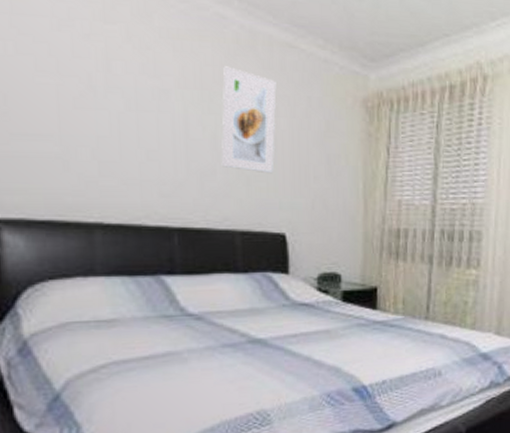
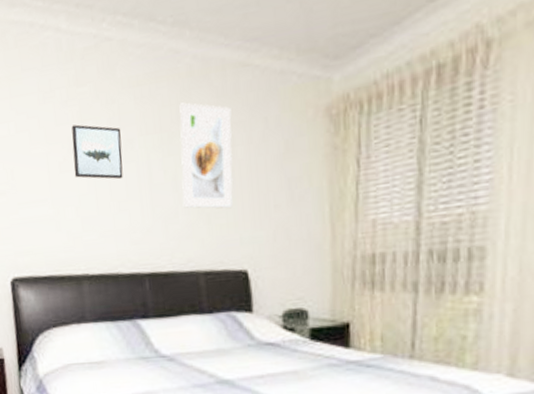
wall art: none [92,61,156,128] -> present [71,124,123,180]

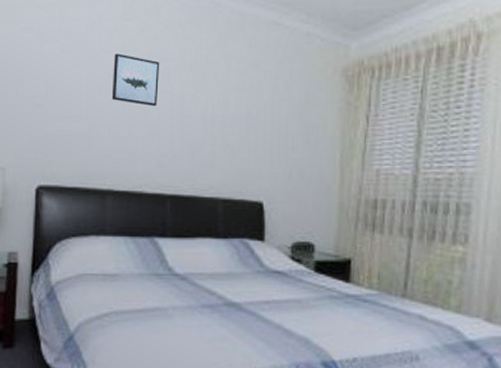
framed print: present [179,102,234,209] -> none [209,48,261,145]

